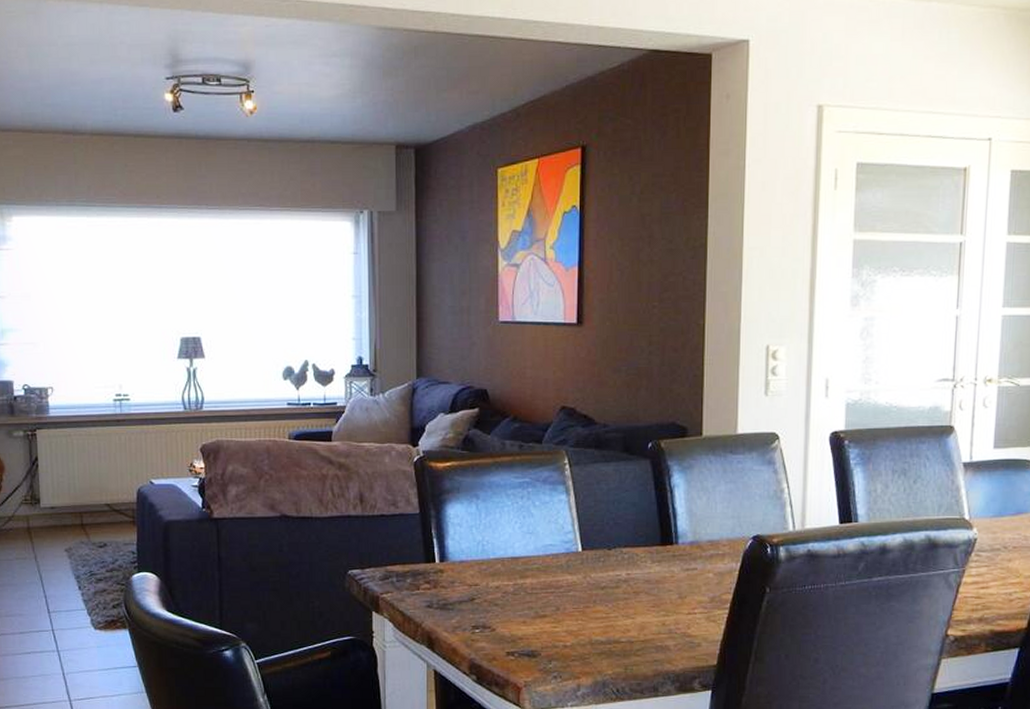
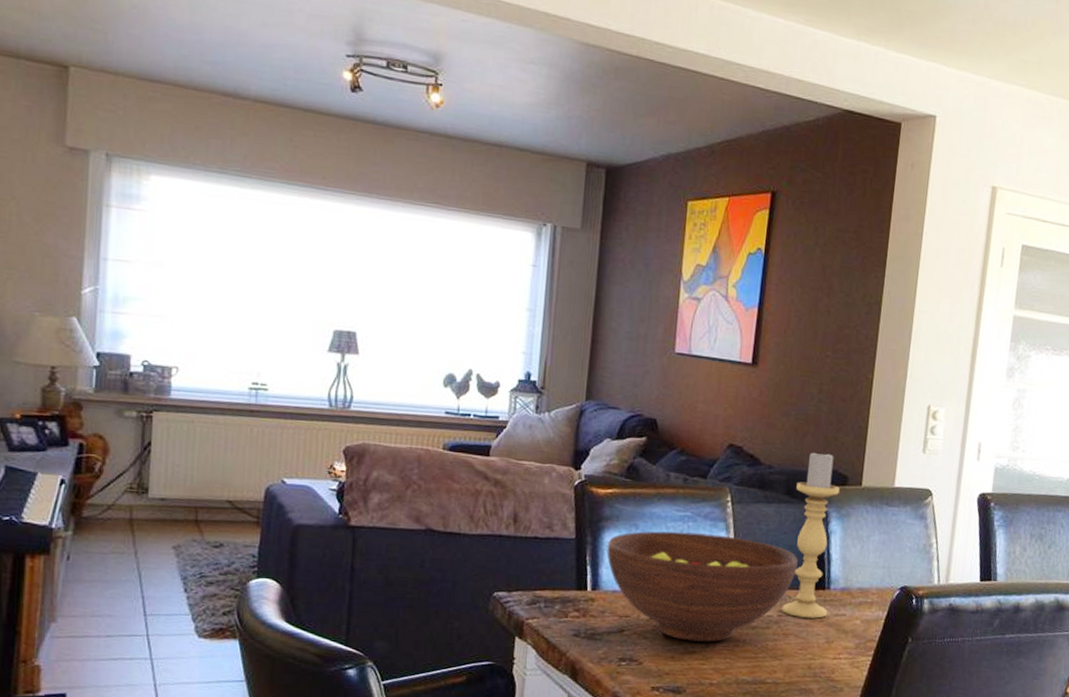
fruit bowl: none [451,498,642,605] -> present [607,531,798,642]
candle holder: none [630,403,679,574] -> present [781,450,840,619]

